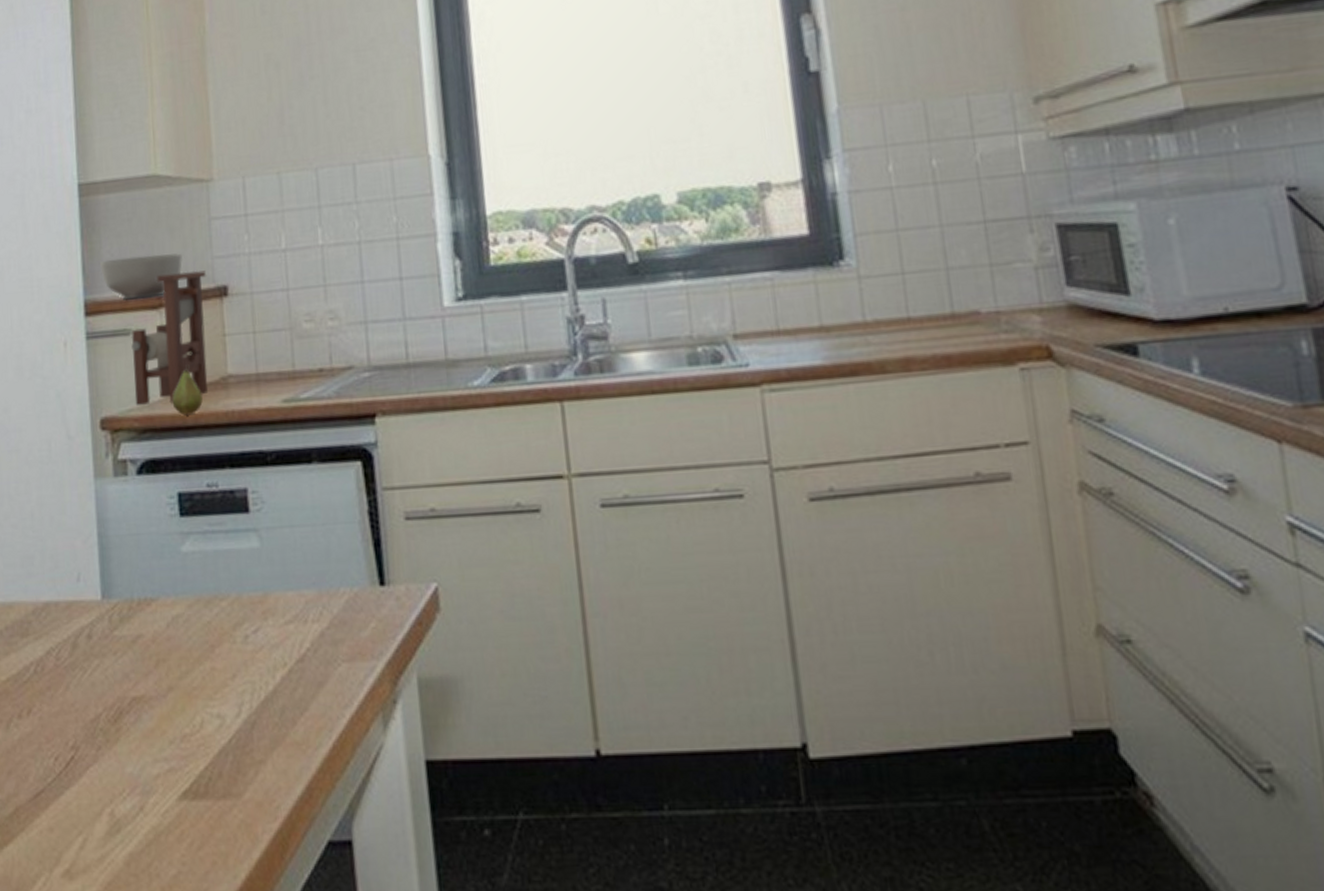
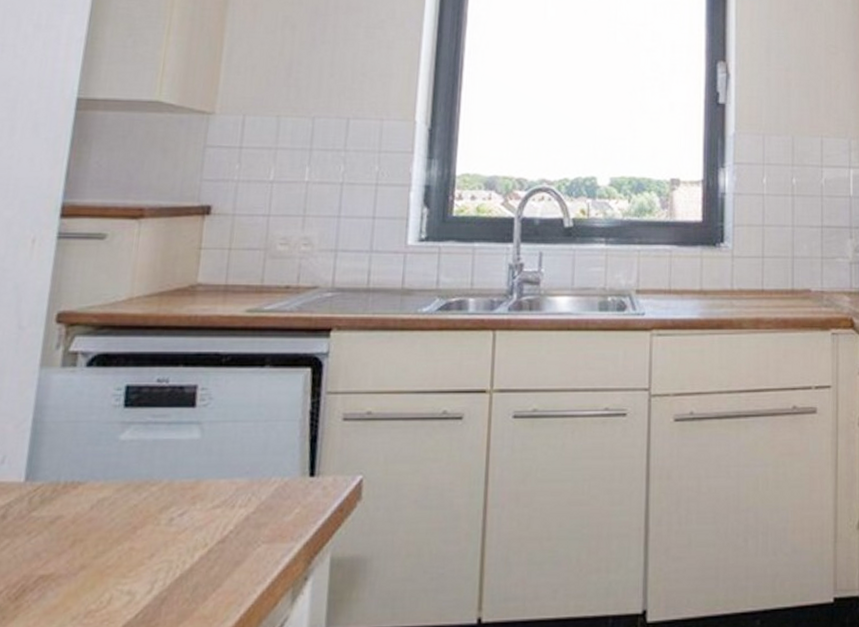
bowl: present [100,253,182,299] -> none [85,169,172,208]
paper towel holder: present [130,270,208,407] -> none [97,189,192,304]
fruit: present [172,366,203,416] -> none [136,272,168,316]

